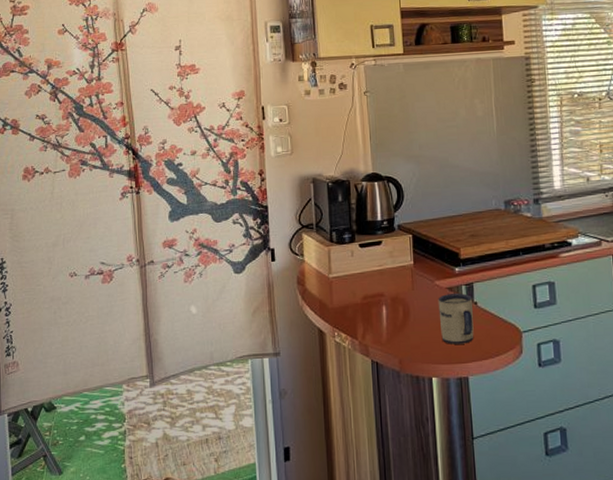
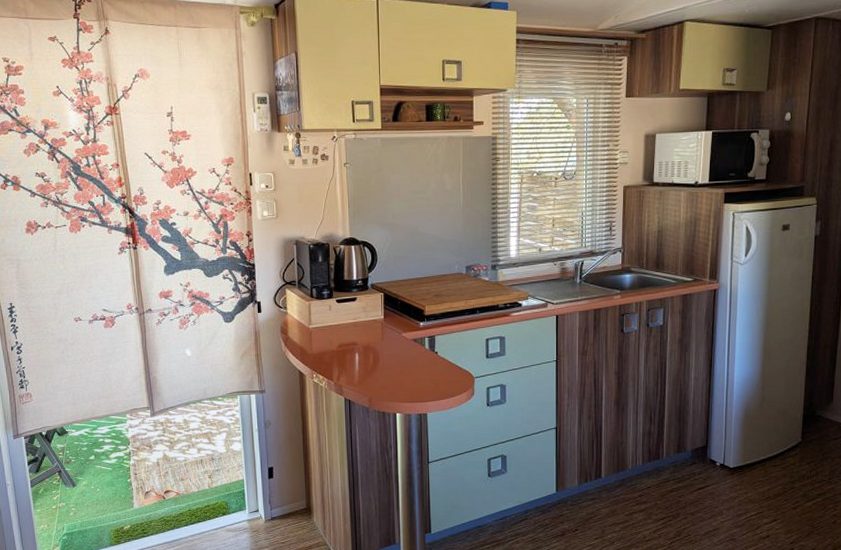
mug: present [438,293,474,344] -> none [404,344,434,386]

